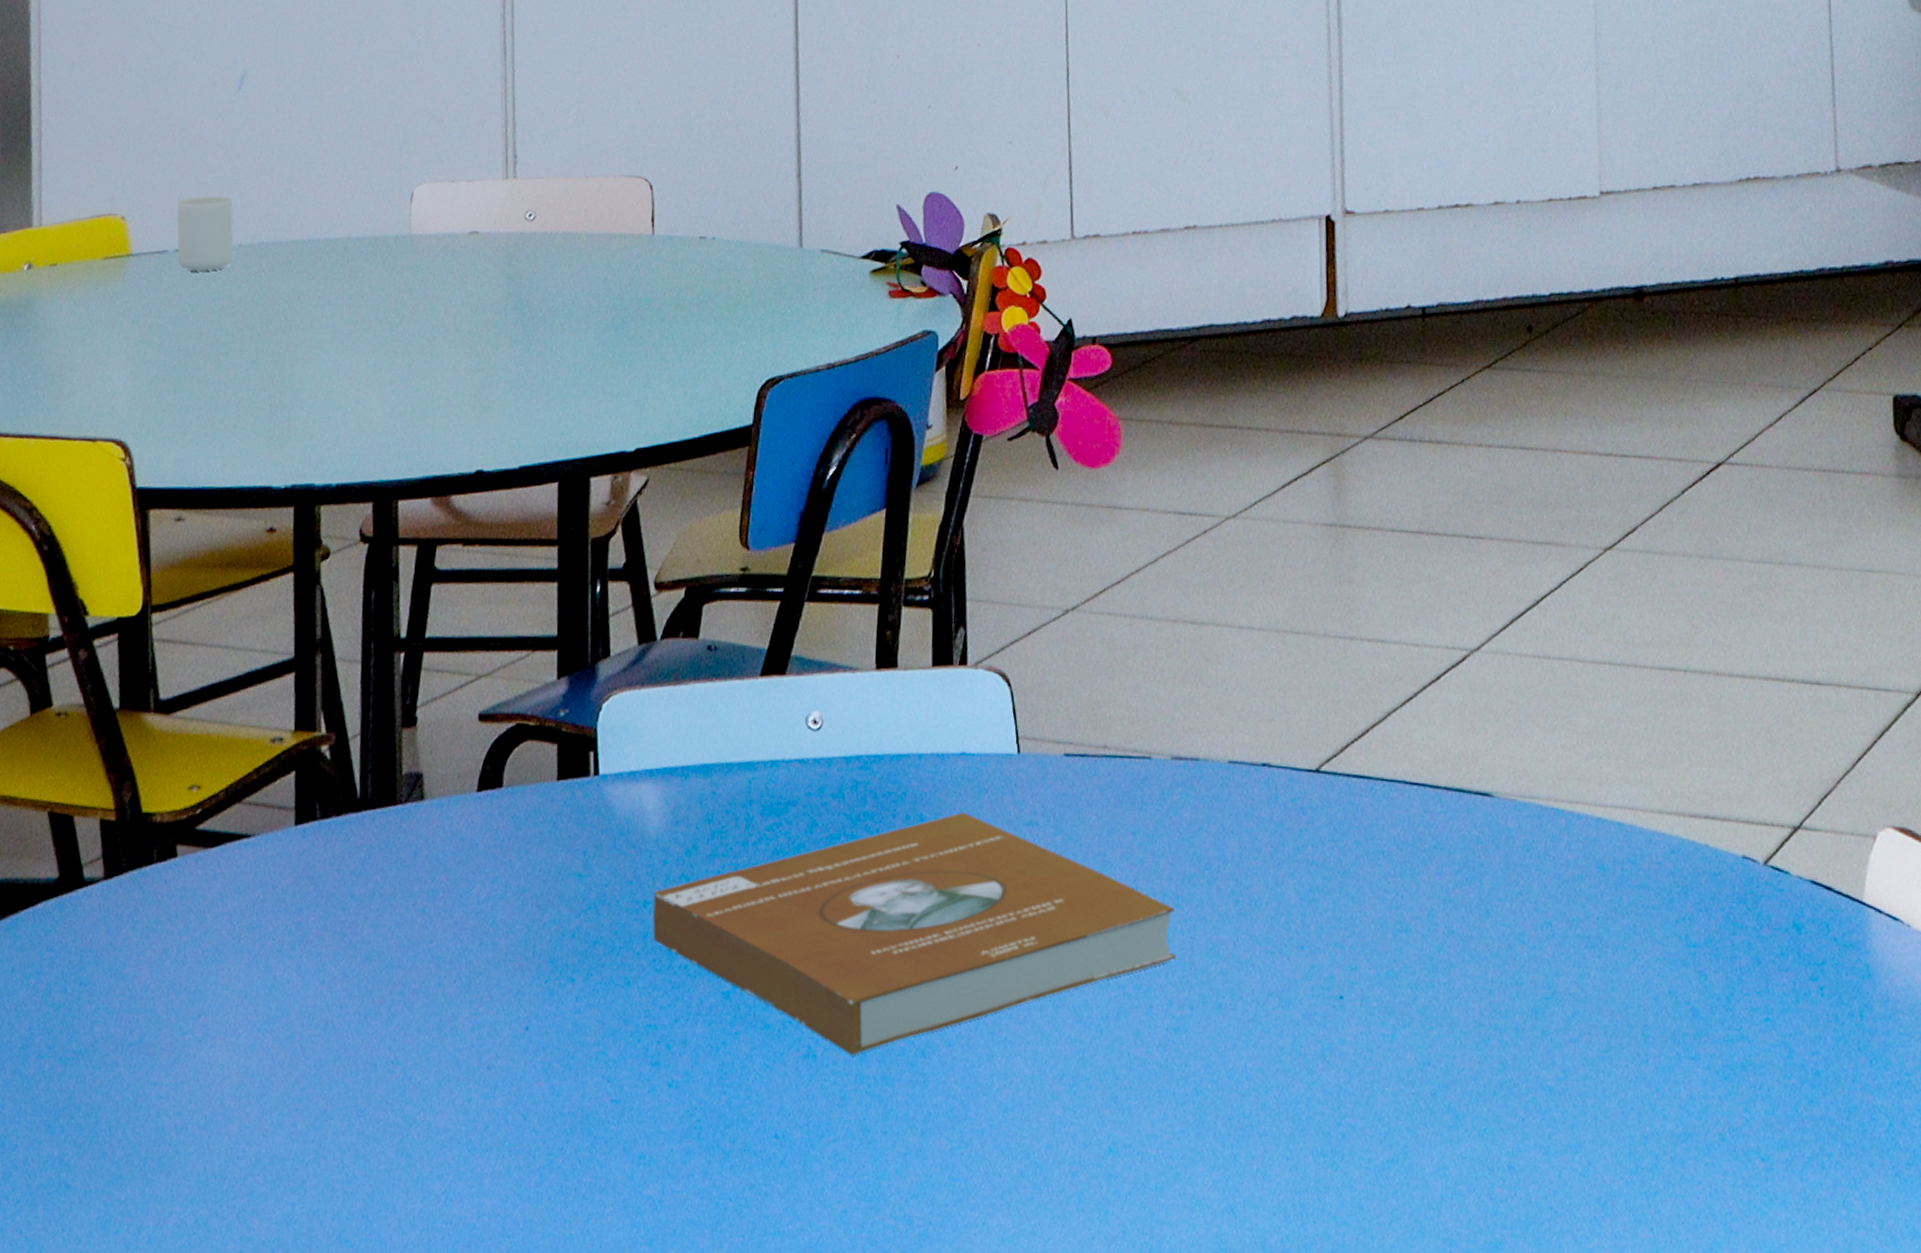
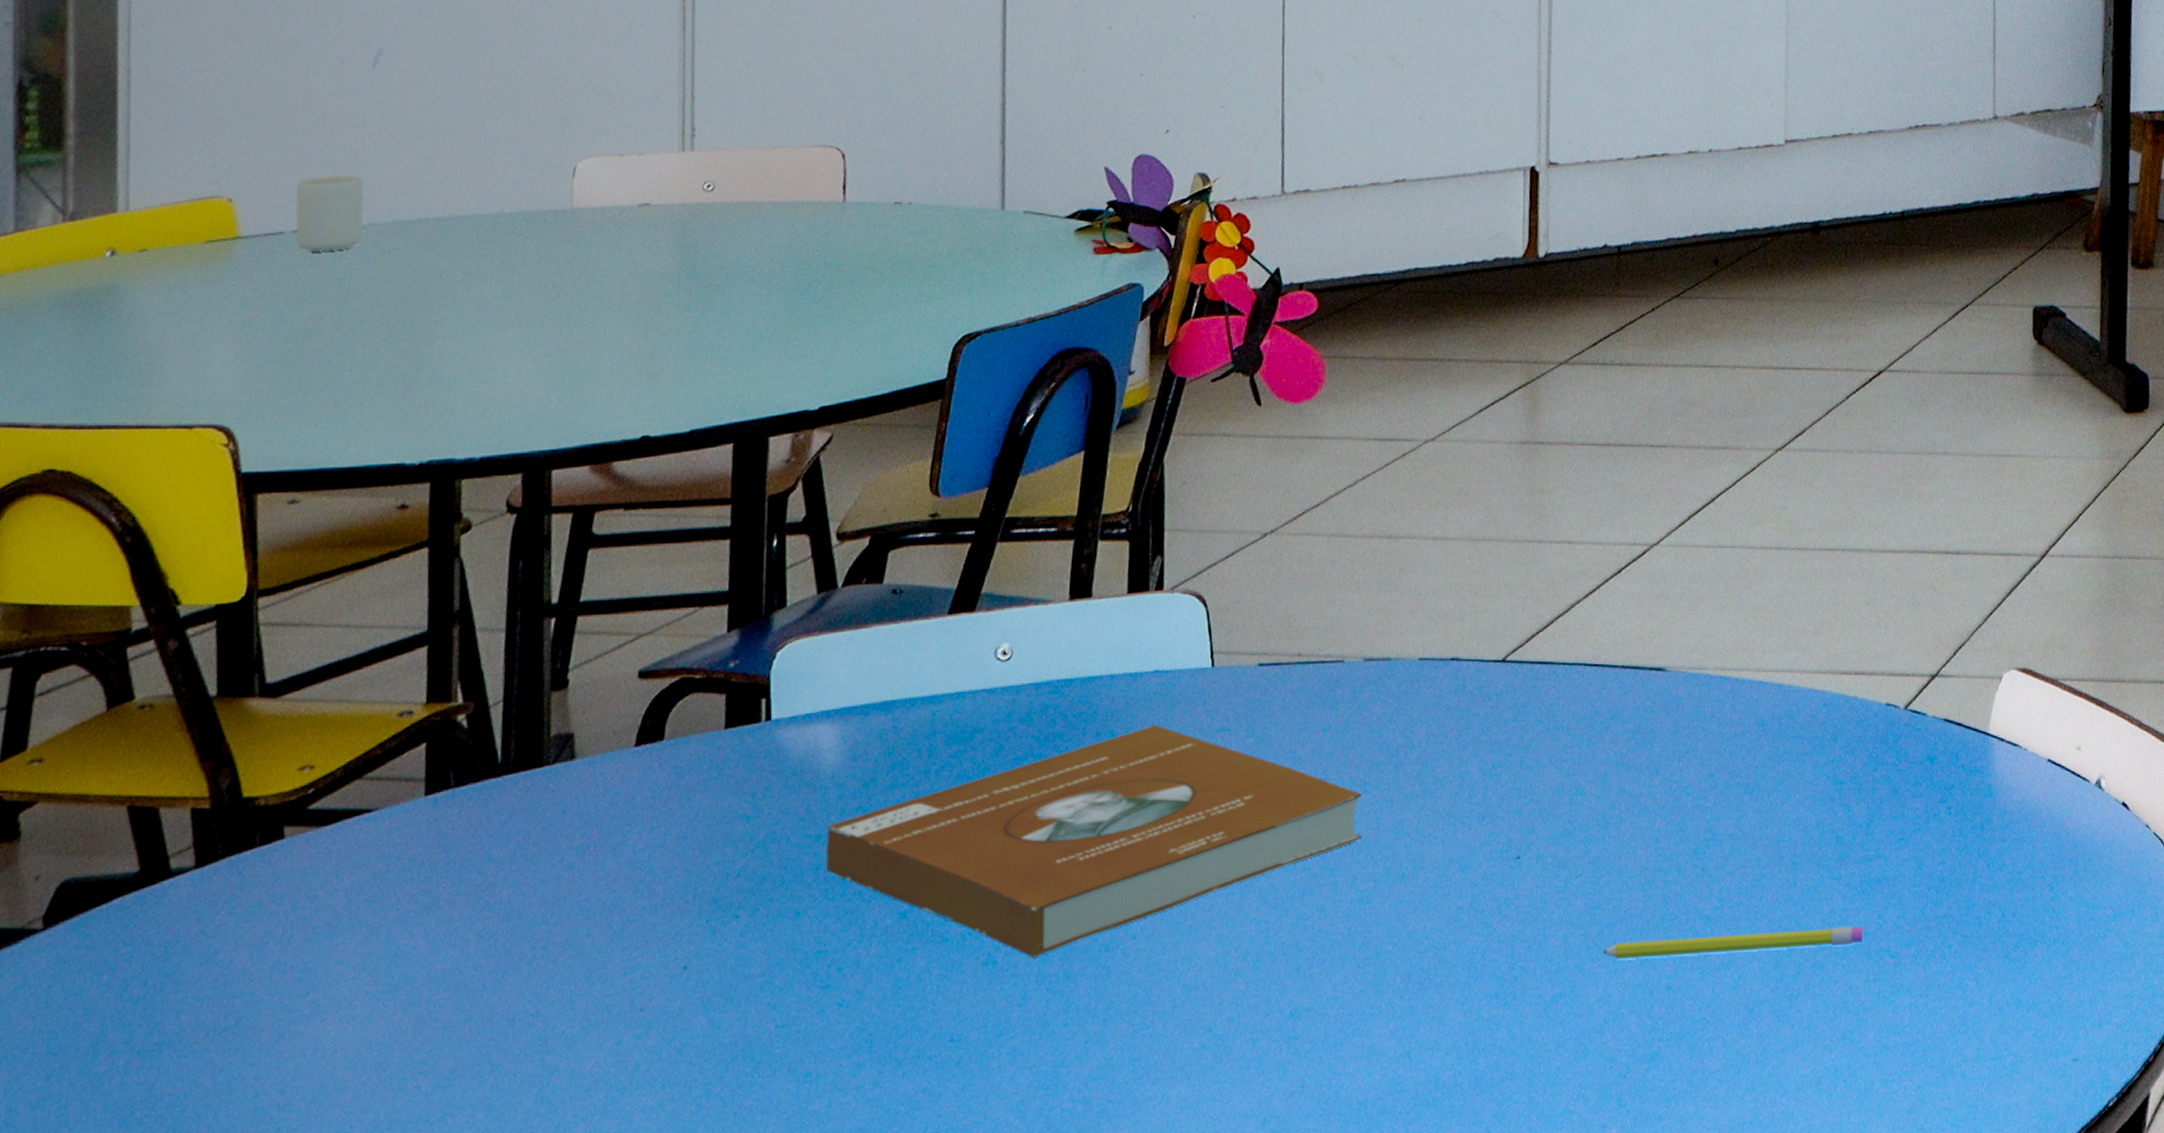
pencil: none [1437,1107,1727,1140] -> present [1603,926,1863,960]

